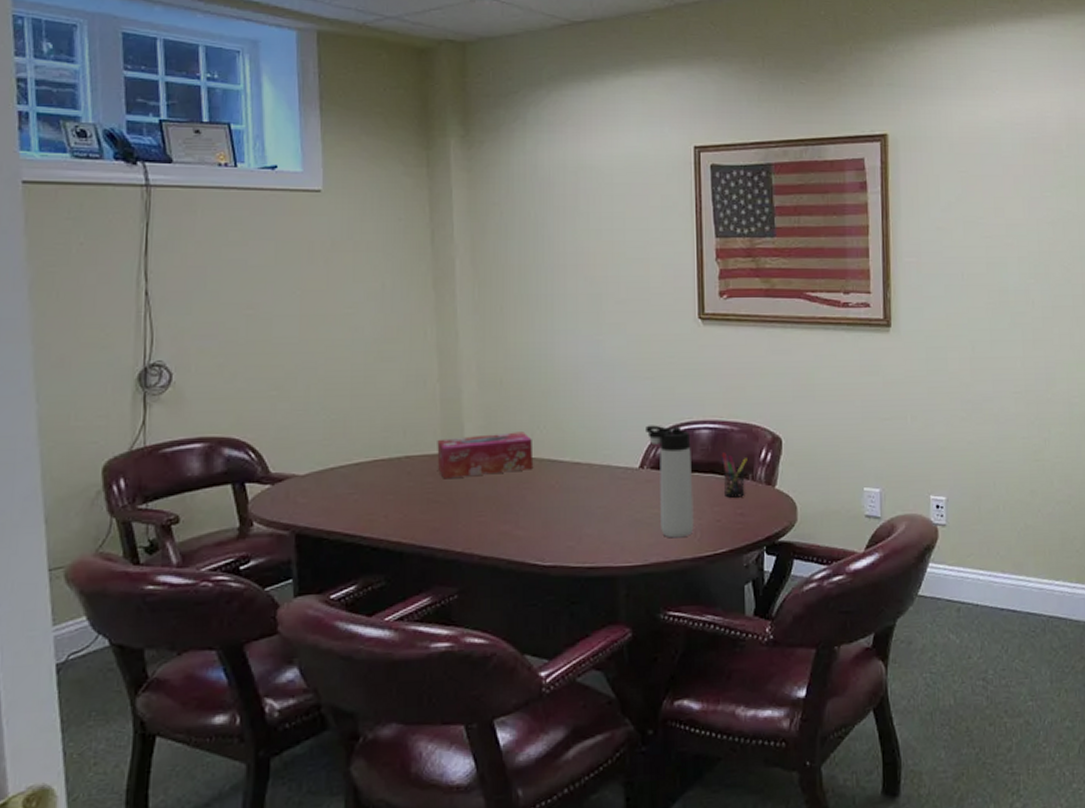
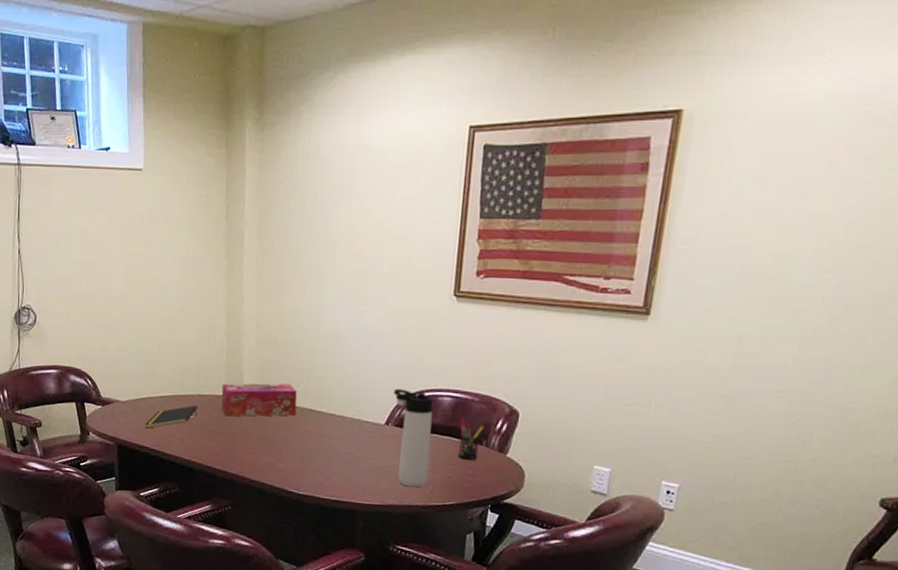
notepad: none [334,470,406,507] -> present [145,405,198,429]

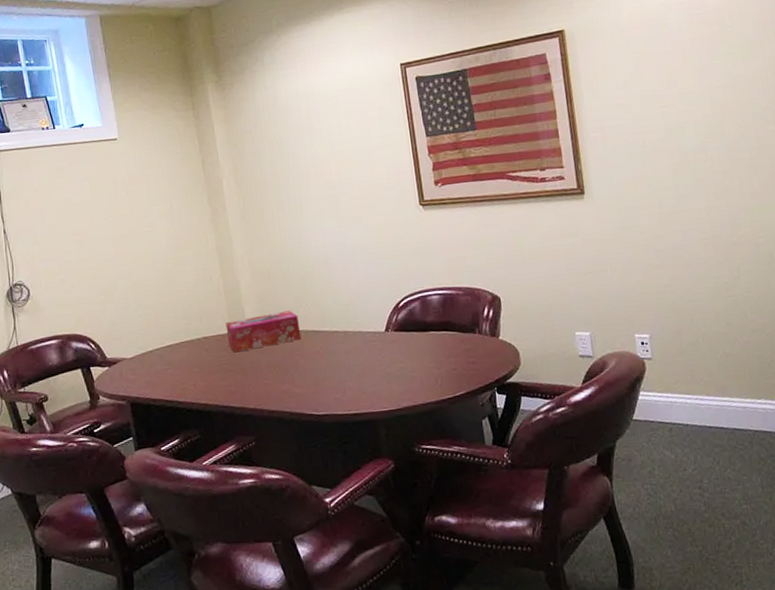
notepad: present [145,405,198,429] -> none [155,348,206,381]
thermos bottle: present [394,388,434,488] -> none [386,295,435,386]
pen holder: present [458,419,484,460] -> none [451,313,475,350]

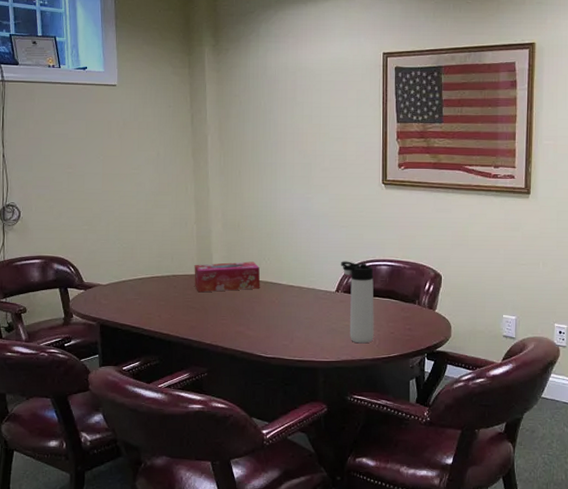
thermos bottle: none [386,295,435,386] -> present [341,261,374,344]

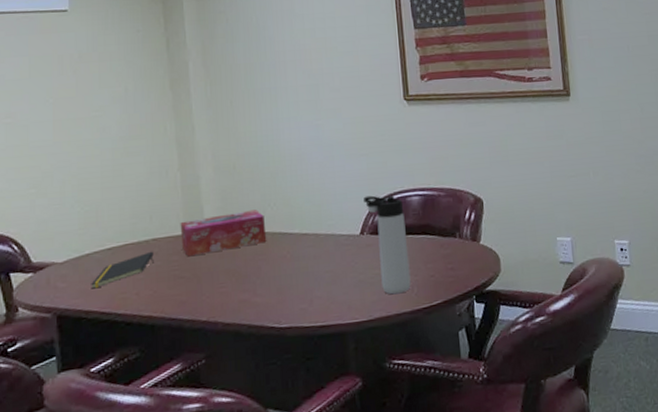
notepad: none [125,284,173,308] -> present [91,251,154,289]

